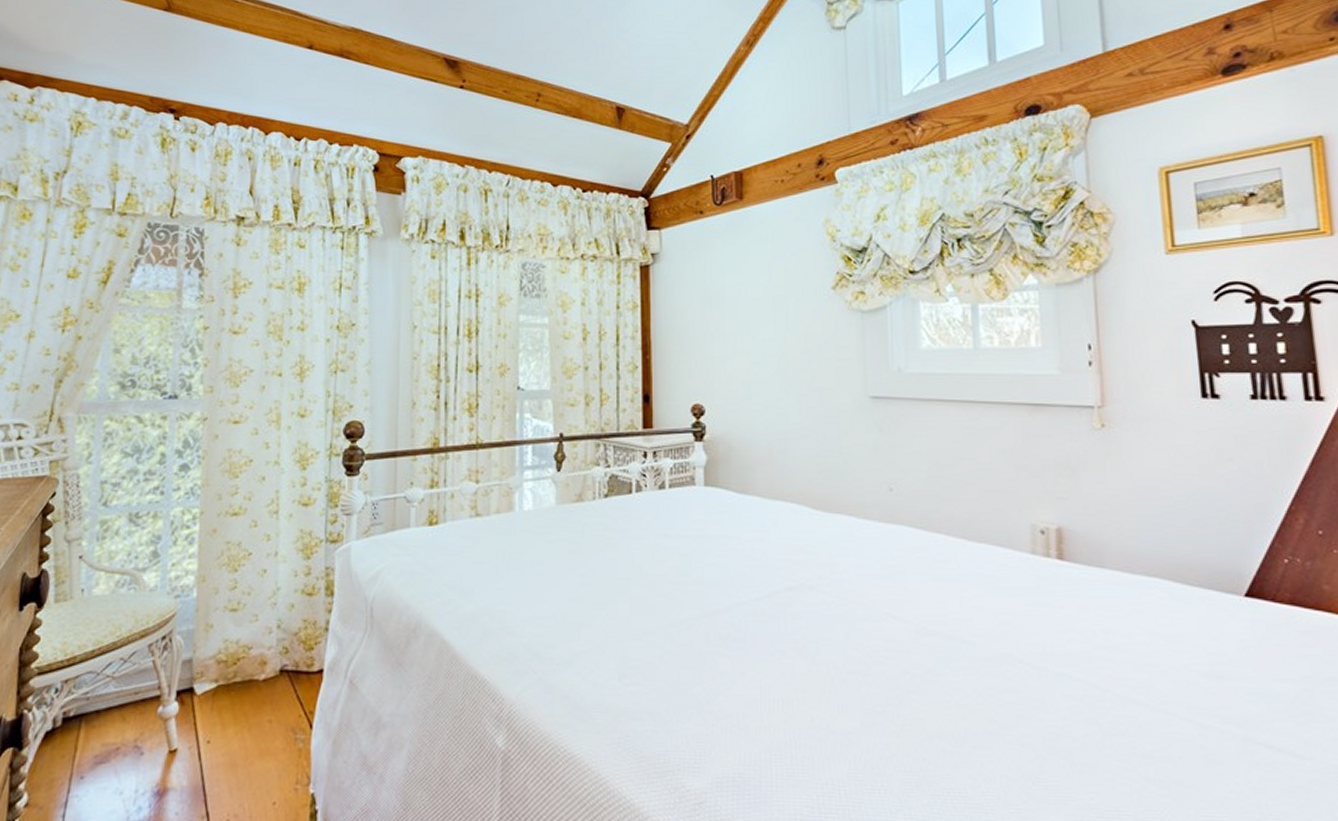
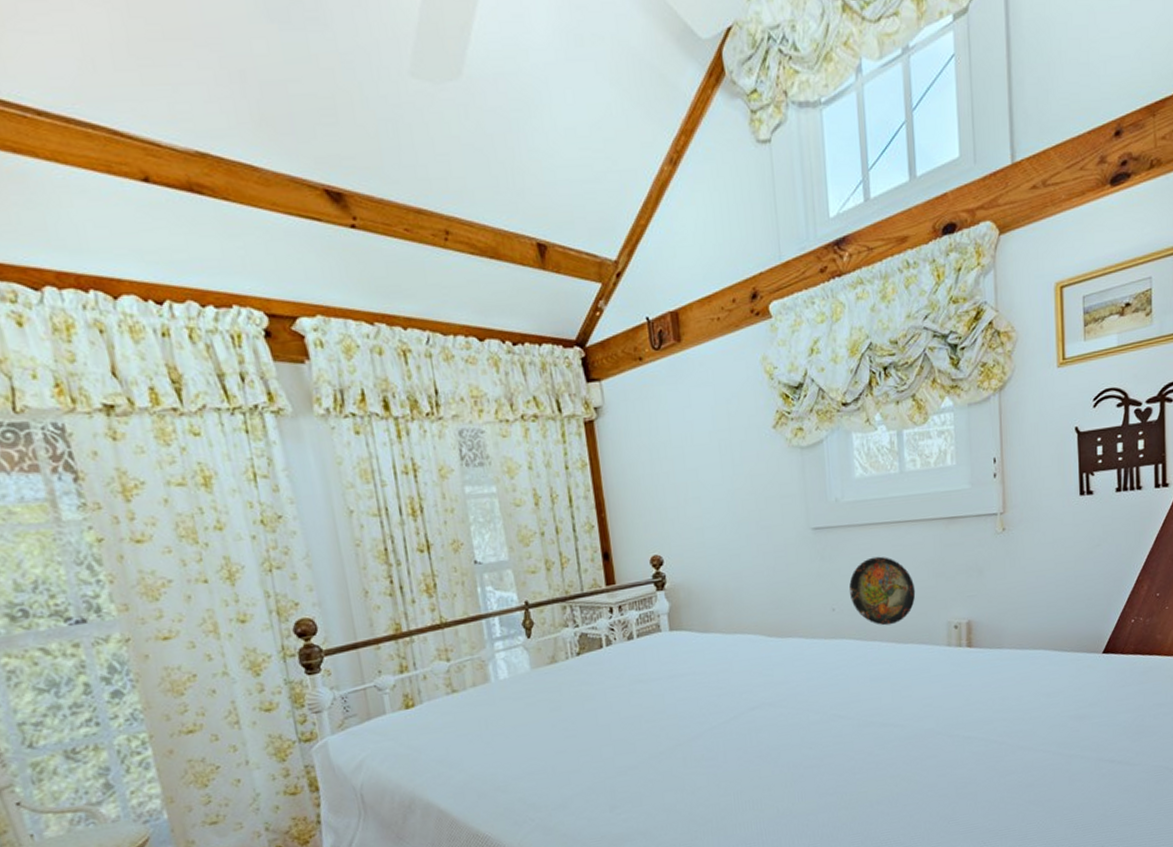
decorative plate: none [910,437,992,518] -> present [849,556,916,626]

